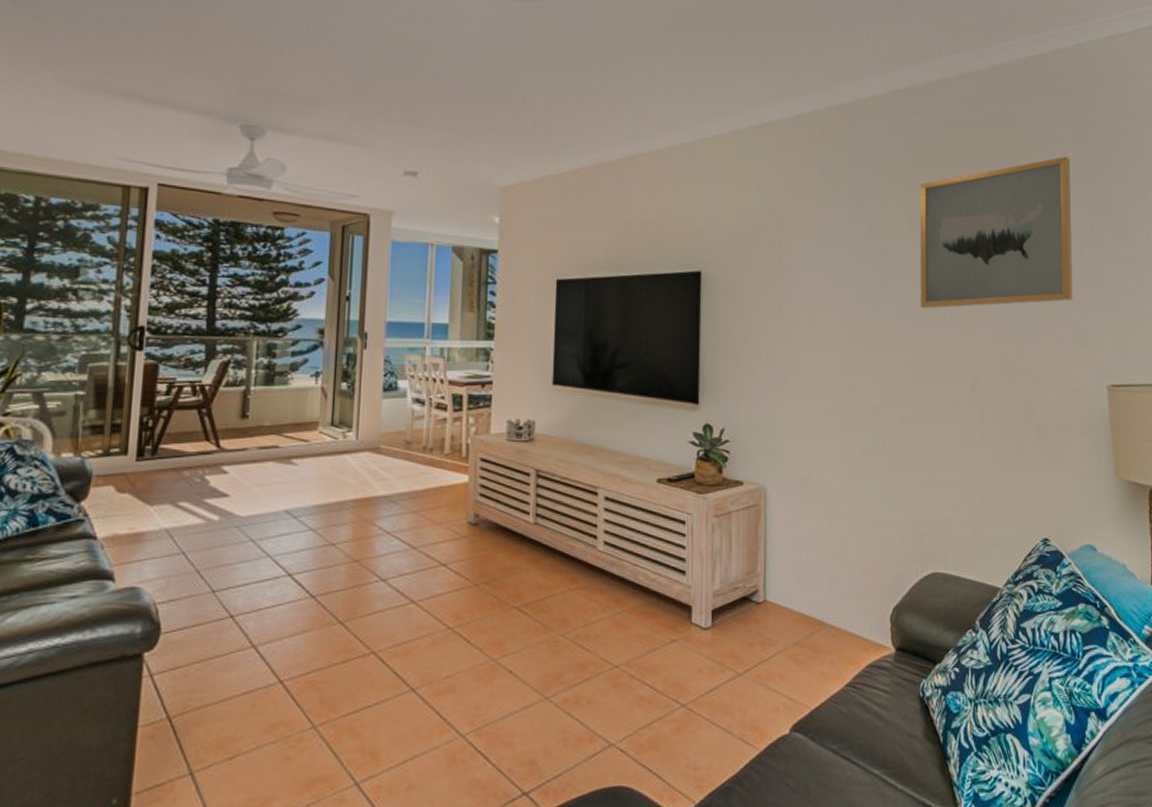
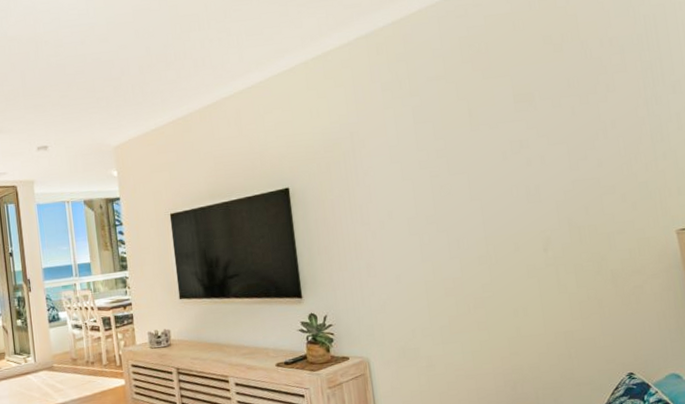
wall art: present [919,156,1073,309] -> none [474,28,633,188]

